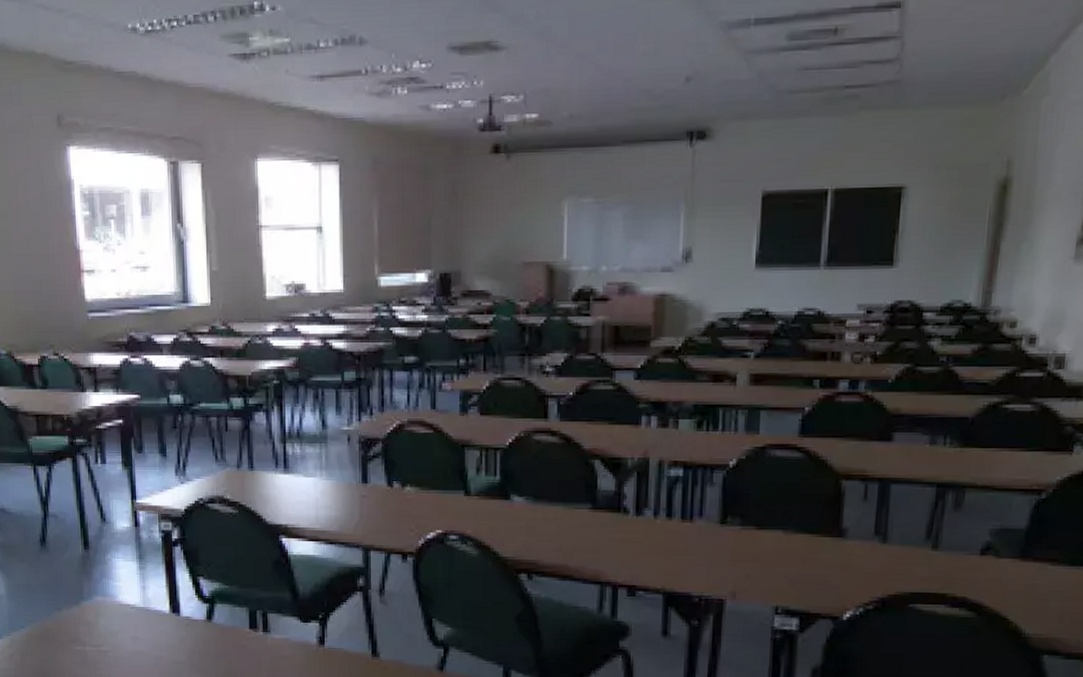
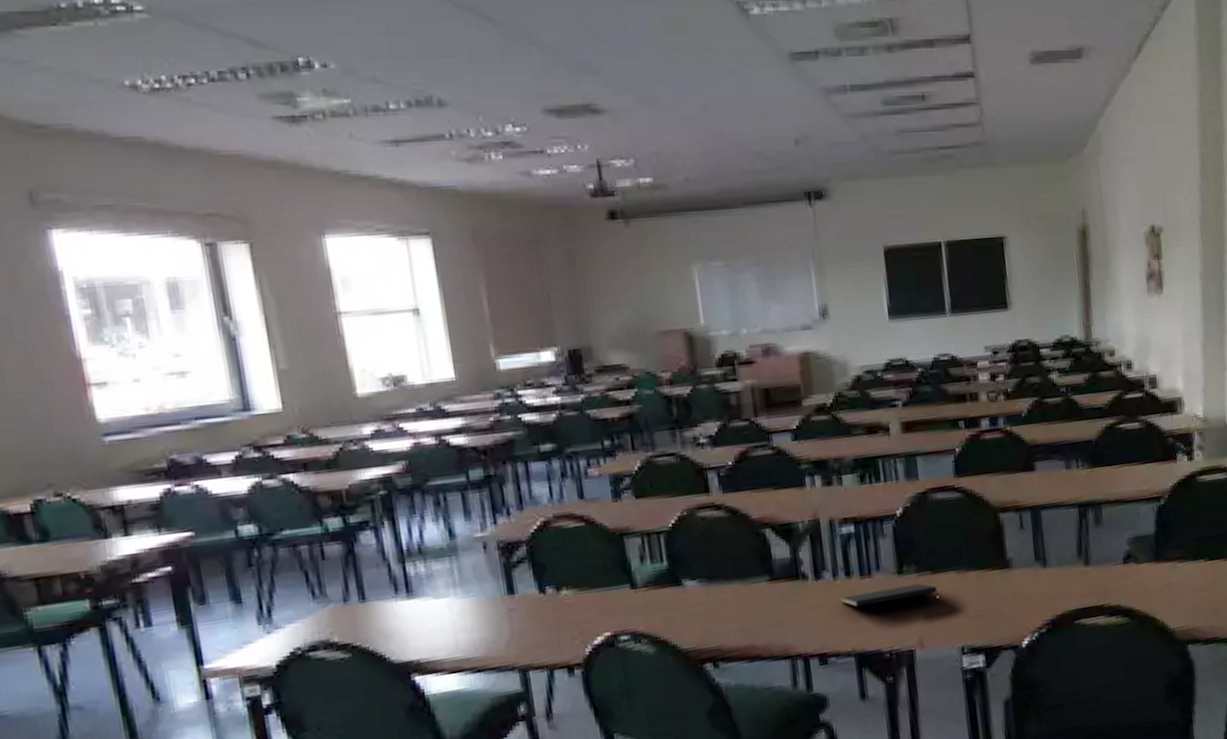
notepad: none [658,535,760,560] -> present [840,583,940,608]

